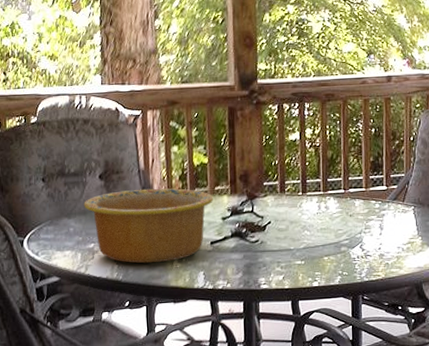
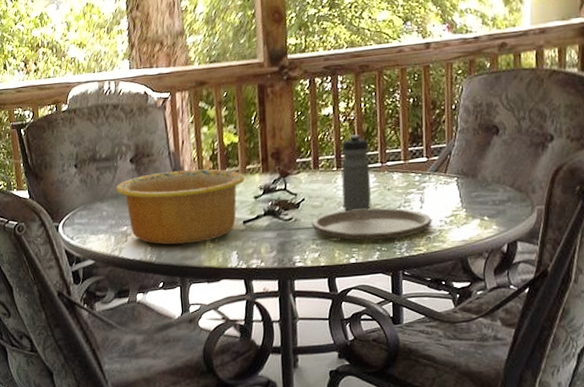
plate: none [277,233,390,265] -> present [311,208,432,241]
water bottle: none [306,161,334,235] -> present [341,134,371,211]

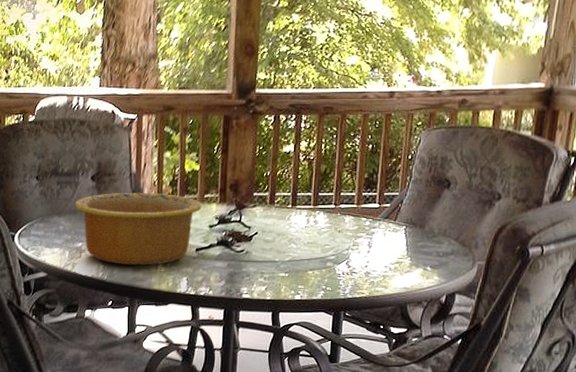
plate: present [311,208,432,241] -> none [262,247,378,280]
water bottle: present [341,134,371,211] -> none [293,174,325,249]

